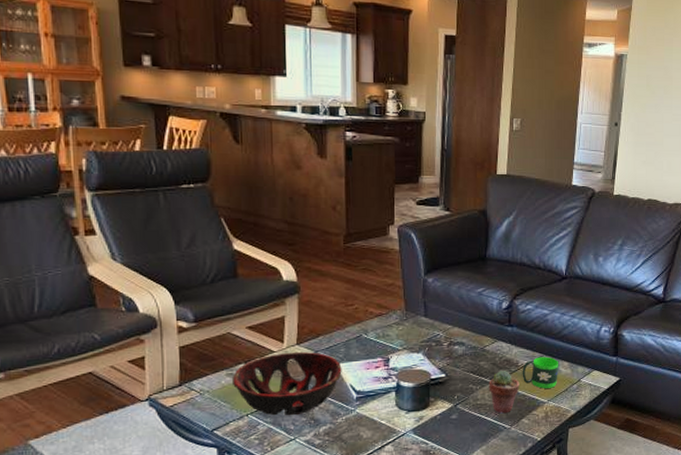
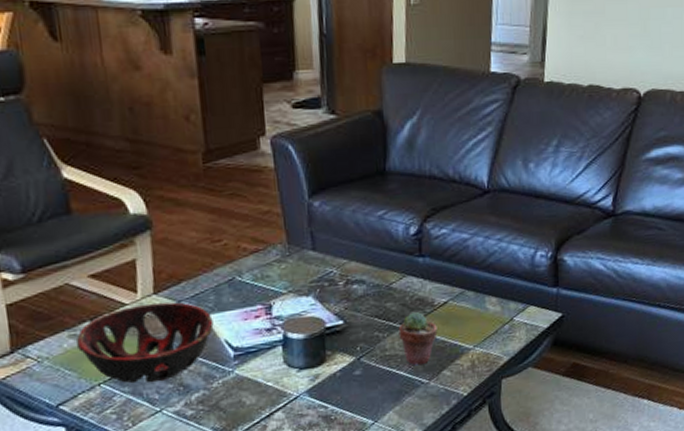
mug: present [522,356,559,389] -> none [439,292,486,332]

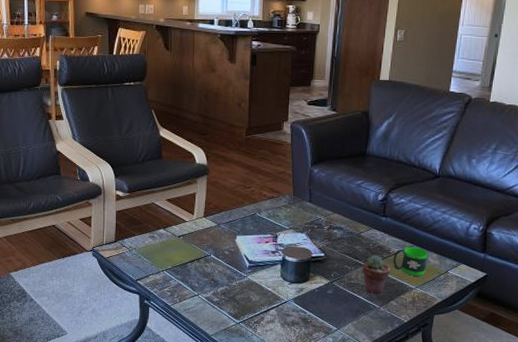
decorative bowl: present [75,302,214,384] -> none [153,223,238,276]
mug: none [439,292,486,332] -> present [393,247,428,276]

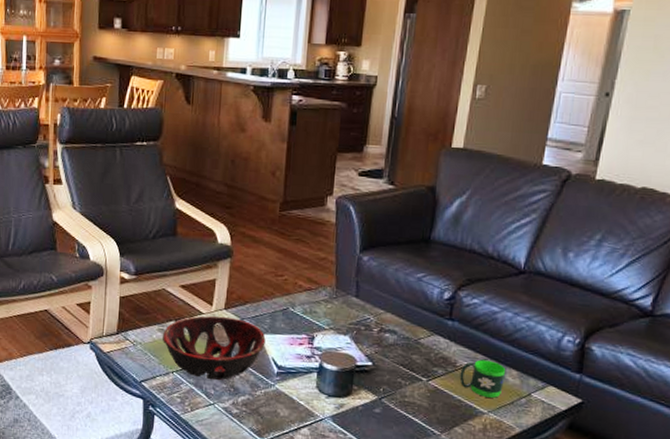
decorative bowl: none [153,223,238,276] -> present [162,316,266,381]
potted succulent: present [362,256,390,294] -> none [419,368,456,418]

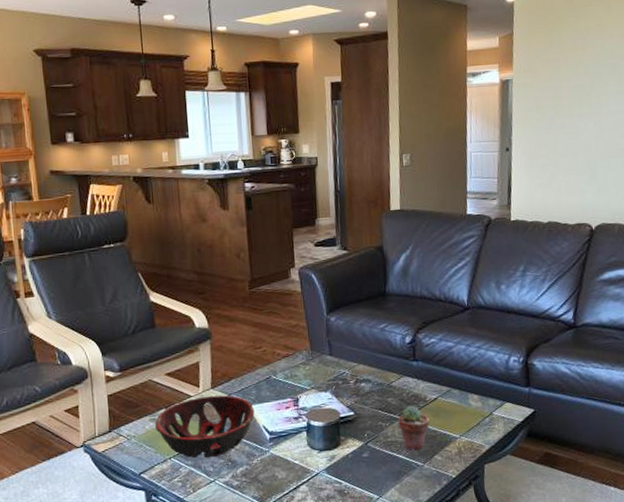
potted succulent: none [419,368,456,418] -> present [398,406,430,451]
mug: present [459,359,506,398] -> none [430,390,469,424]

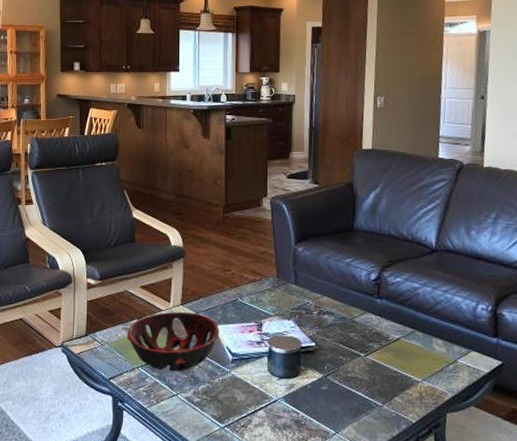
potted succulent: present [398,406,430,451] -> none [359,344,391,390]

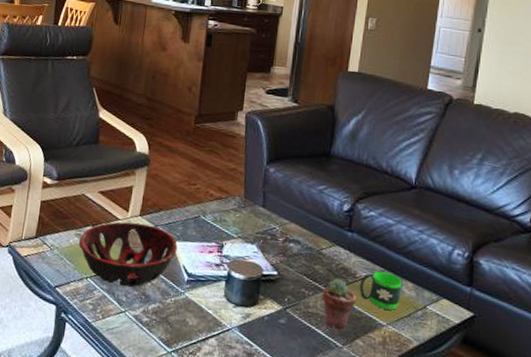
potted succulent: none [359,344,391,390] -> present [322,279,356,330]
mug: none [393,332,433,367] -> present [359,271,403,310]

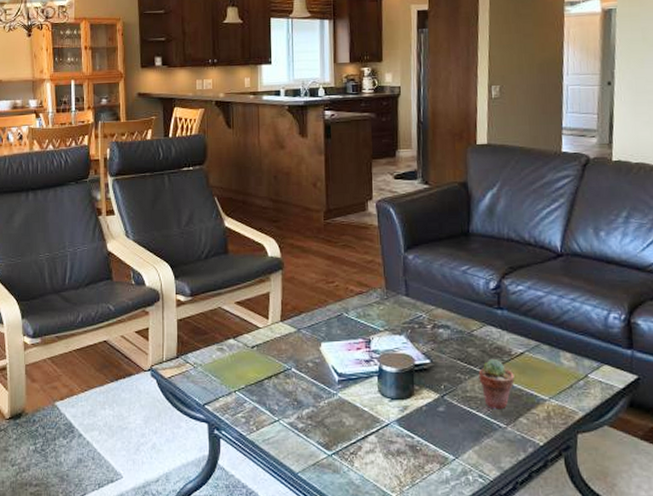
decorative bowl: present [78,221,178,288] -> none [221,329,324,396]
mug: present [359,271,403,310] -> none [516,345,561,383]

